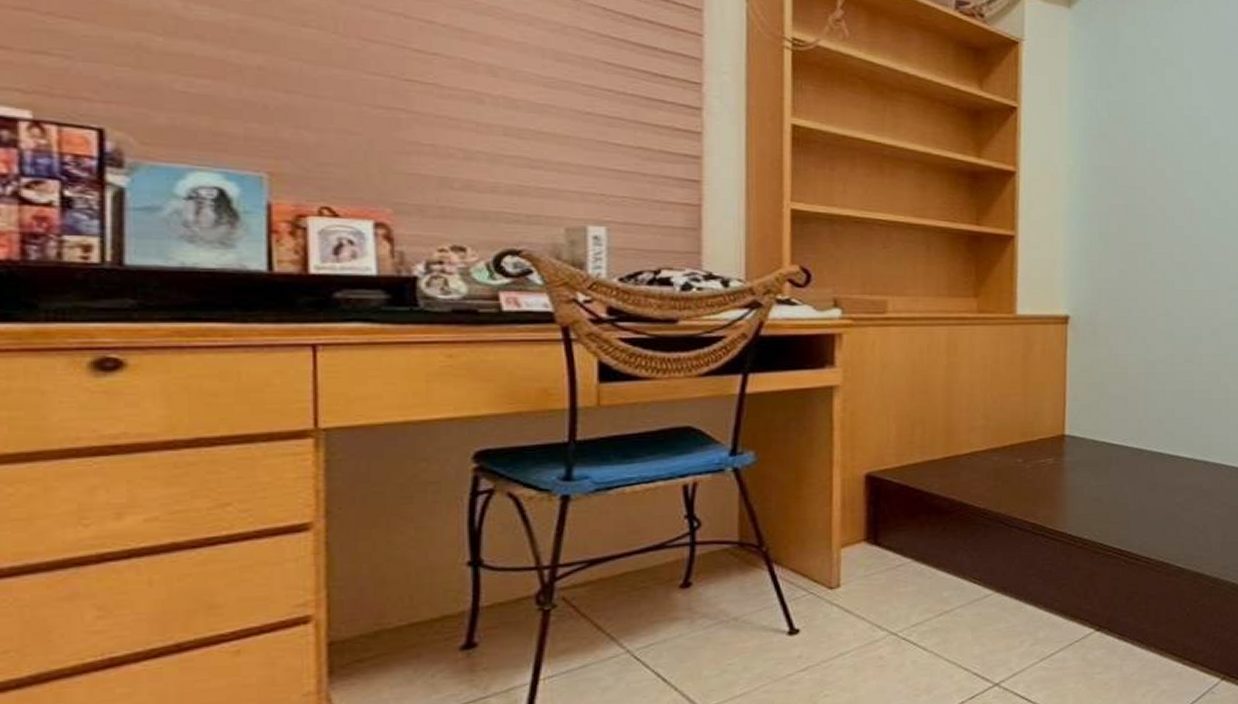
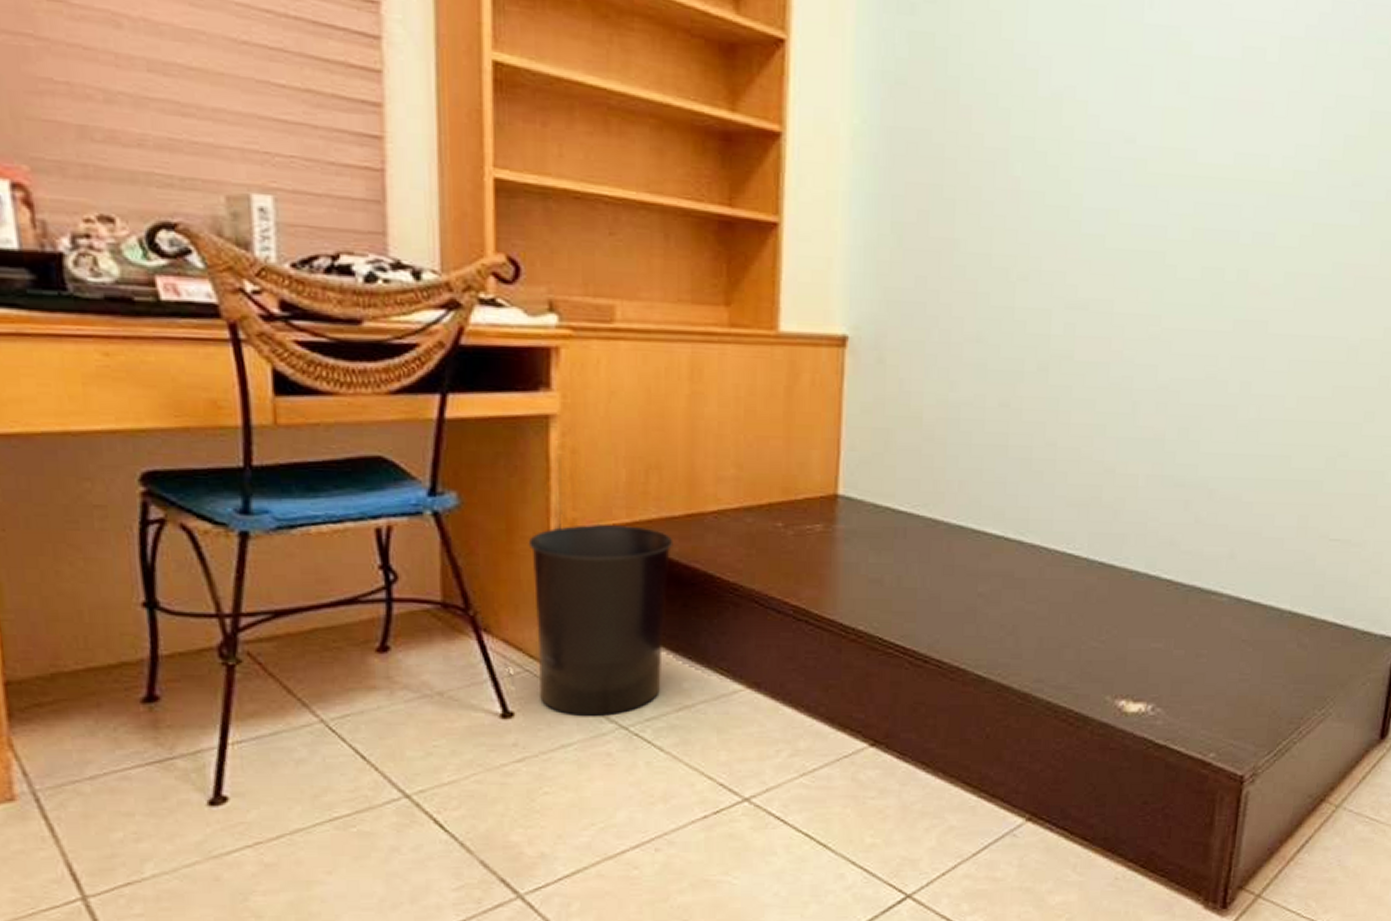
waste bin: none [814,468,935,627] -> present [528,523,673,716]

